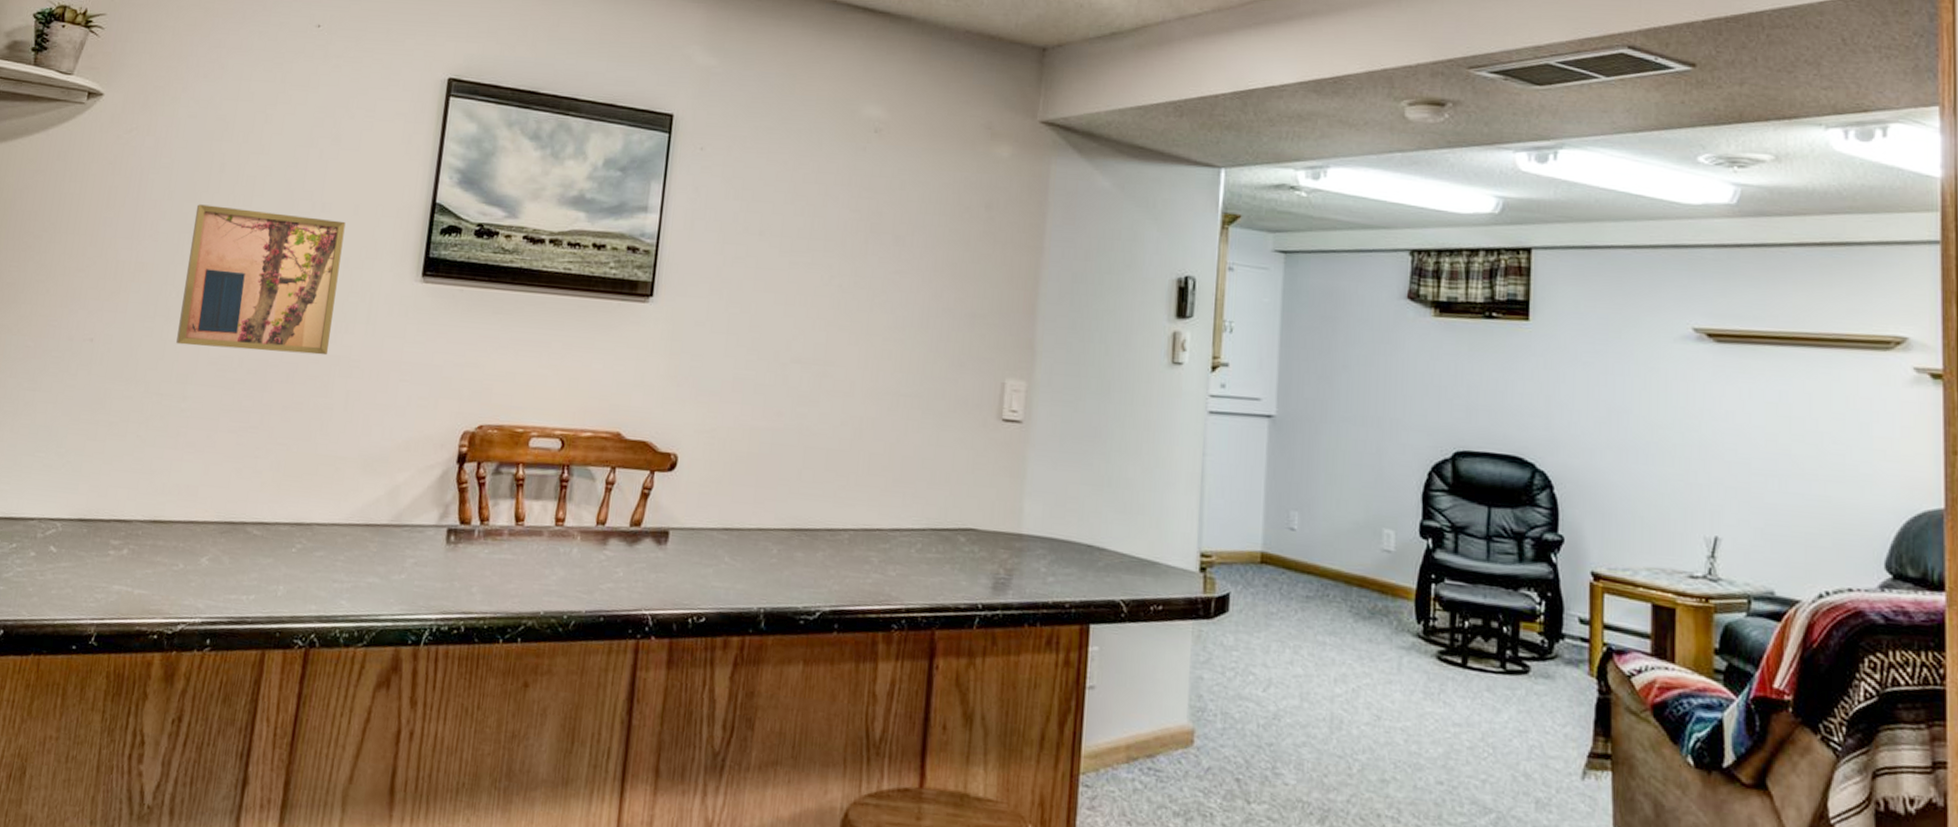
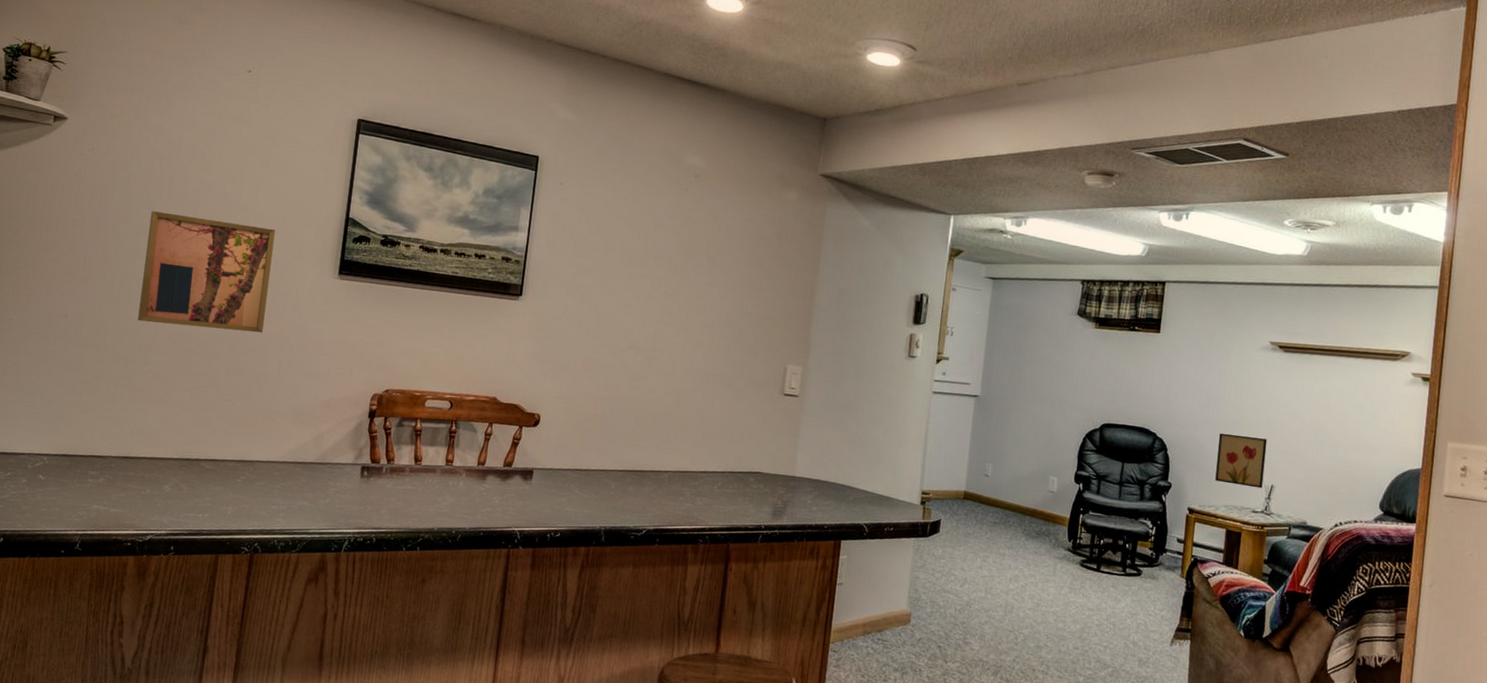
wall art: none [1628,461,1703,542] -> present [1215,433,1268,489]

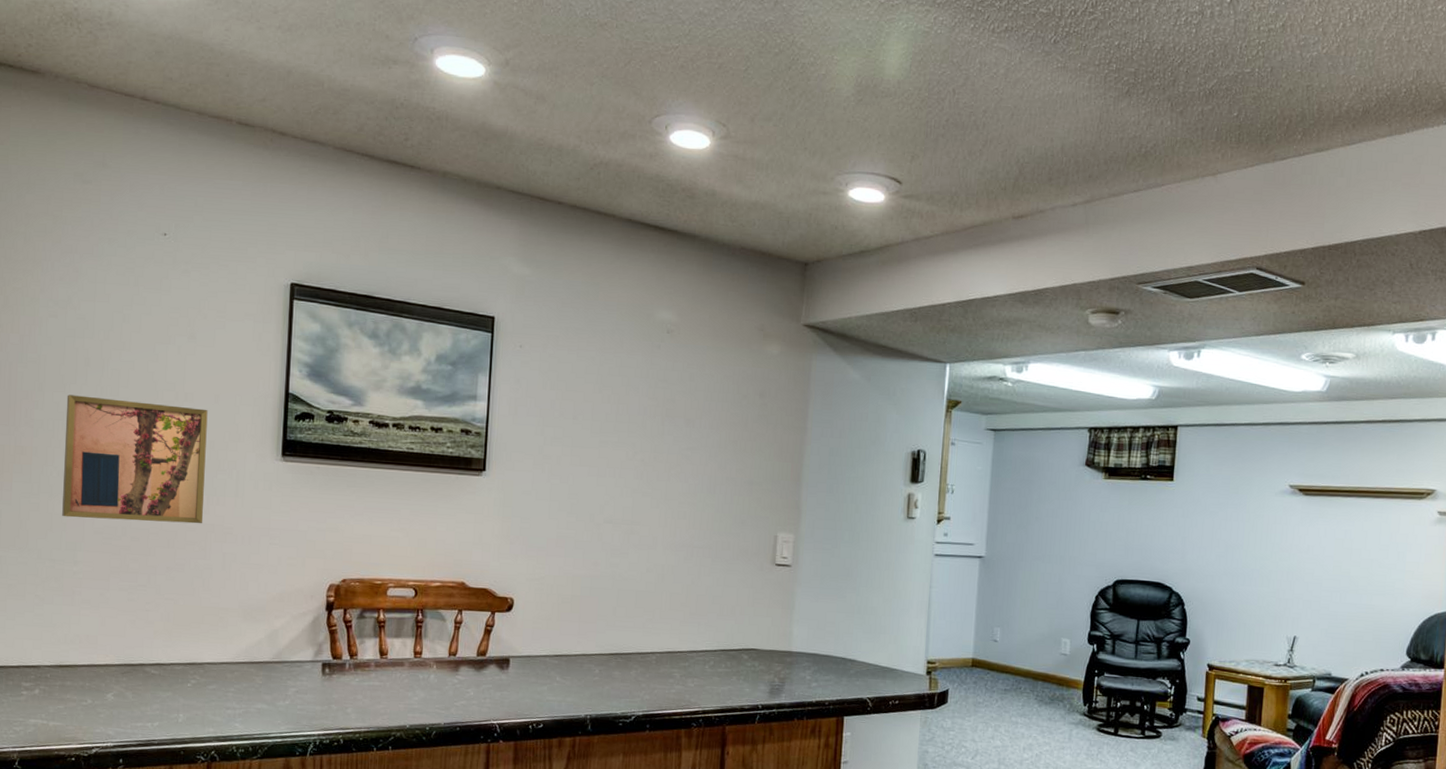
wall art: present [1215,433,1268,489] -> none [1235,584,1289,640]

